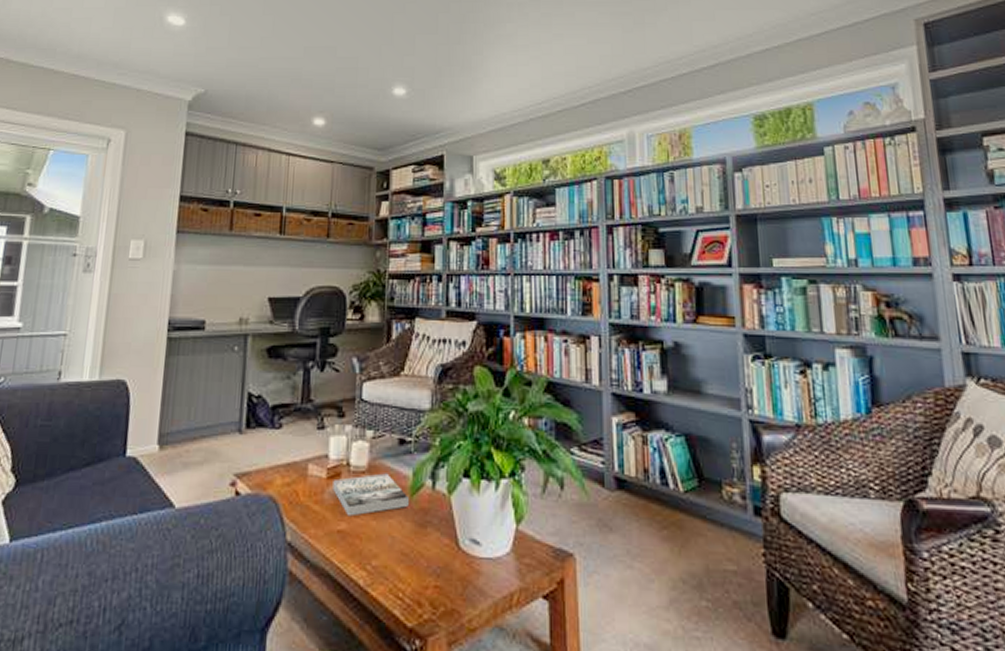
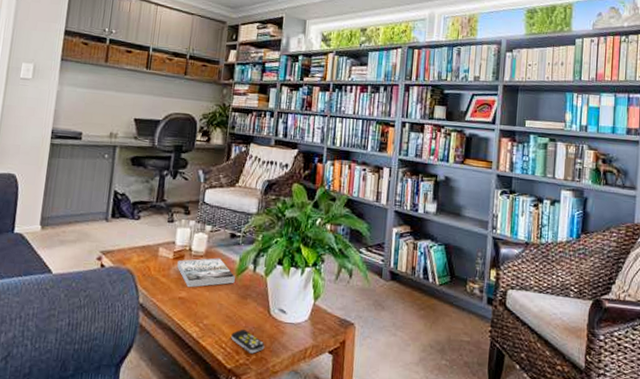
remote control: none [410,571,456,605] -> present [231,329,265,354]

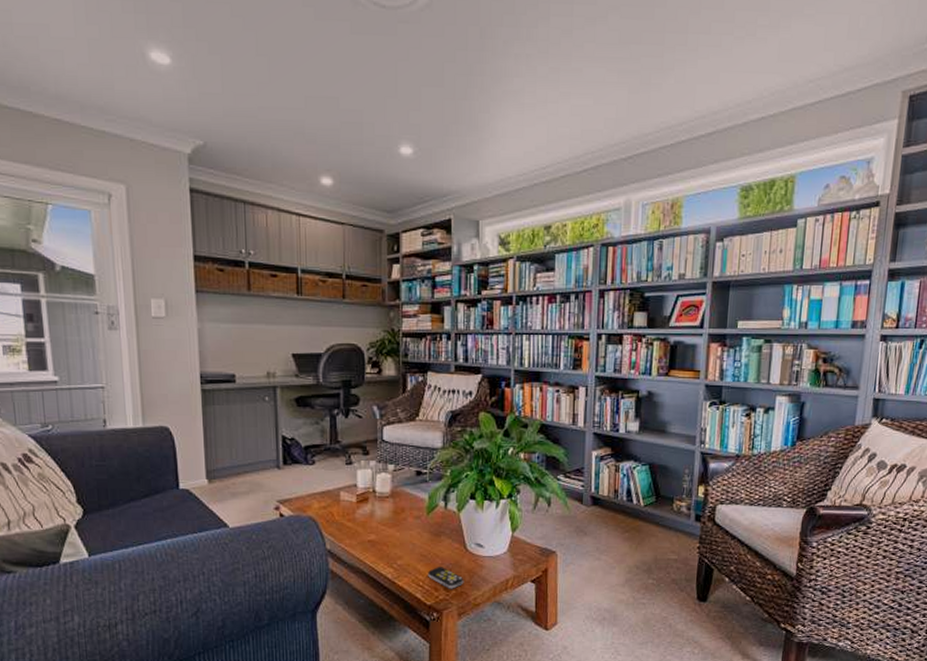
book: present [177,258,236,288] -> none [362,497,427,530]

